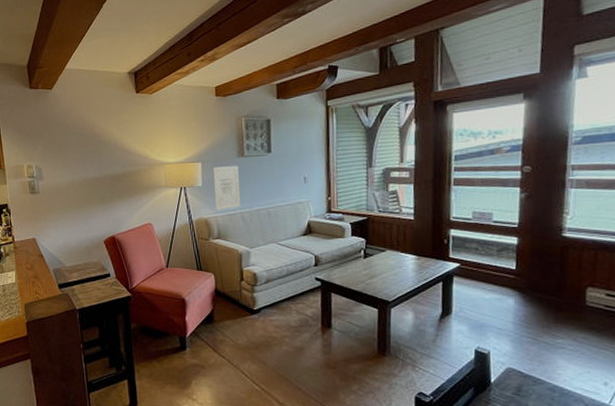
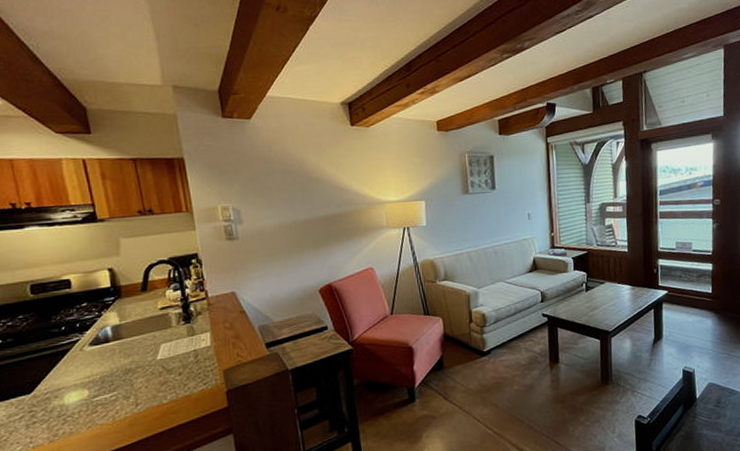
wall art: present [213,166,240,210] -> none [437,204,466,251]

